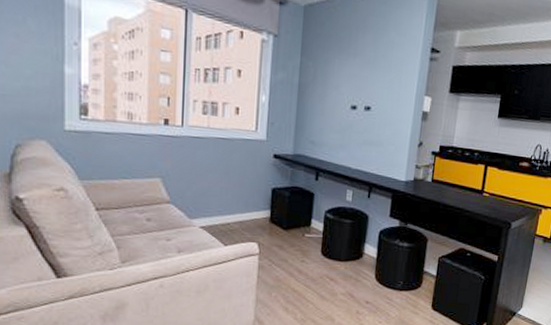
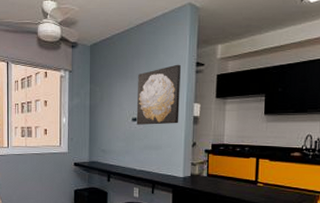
wall art: none [355,46,414,118] -> present [136,64,182,125]

